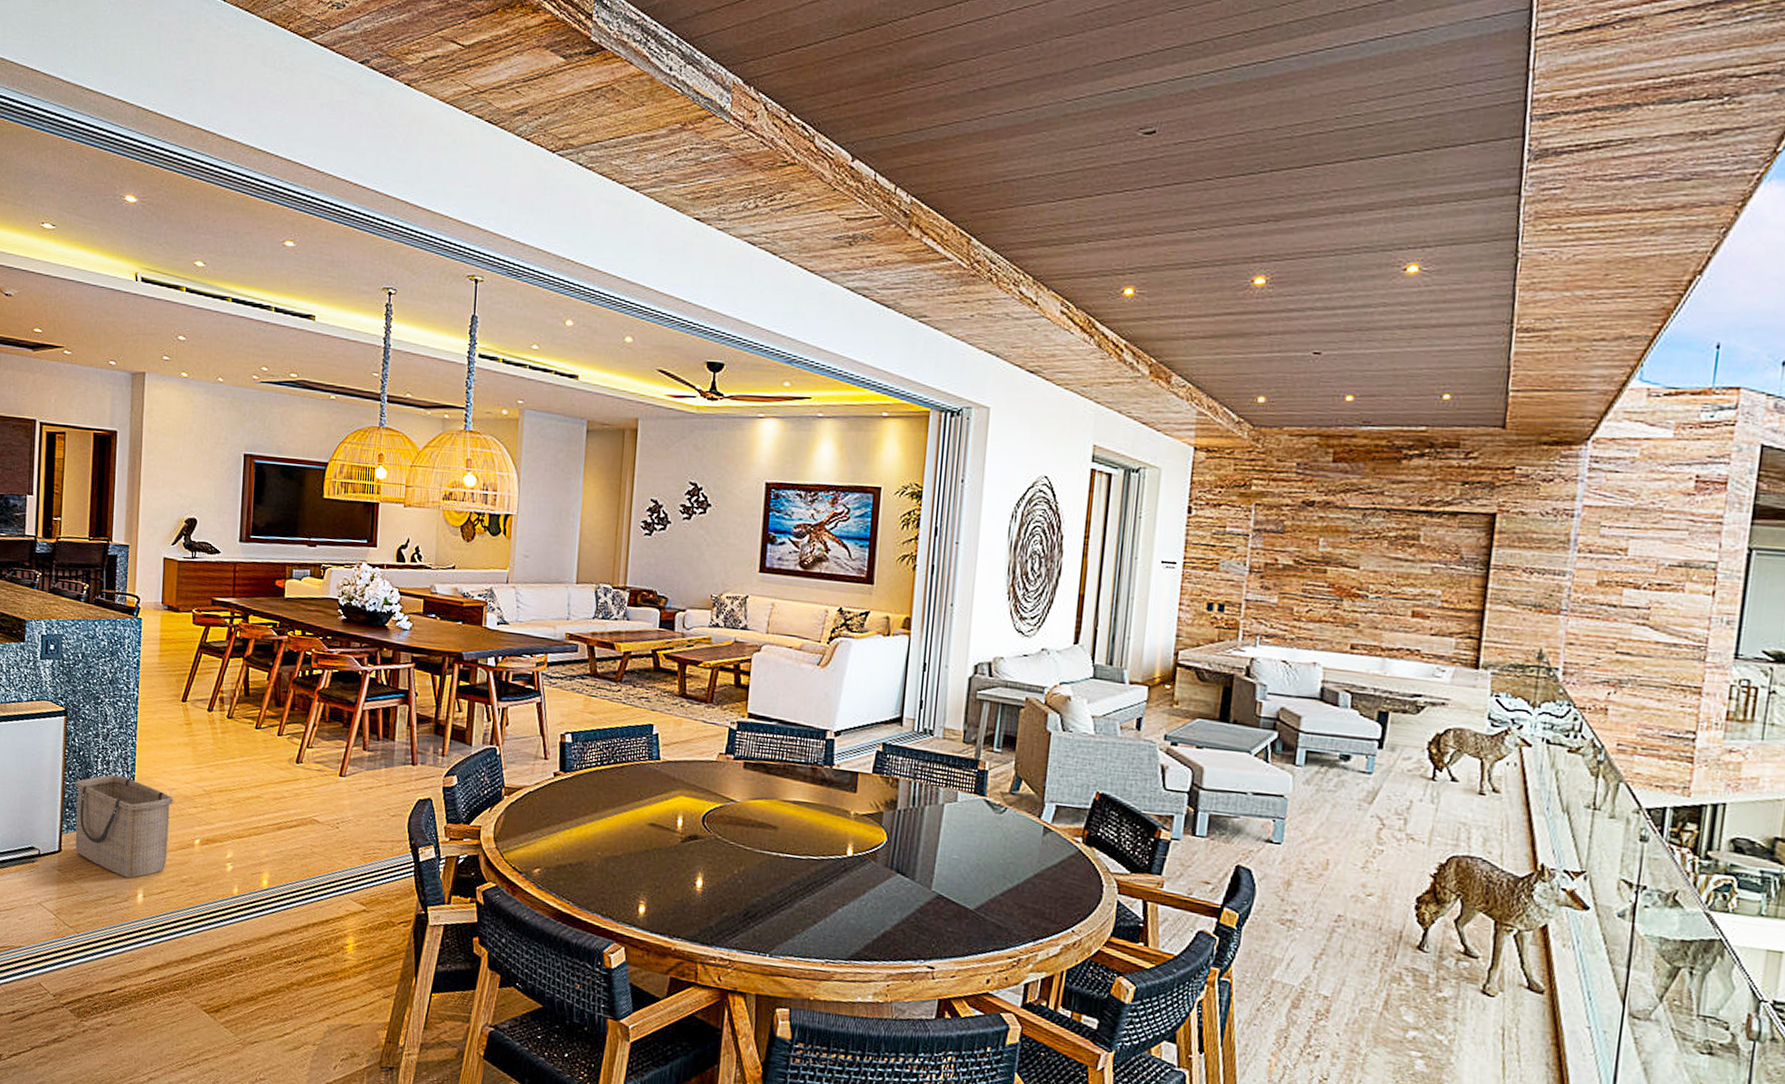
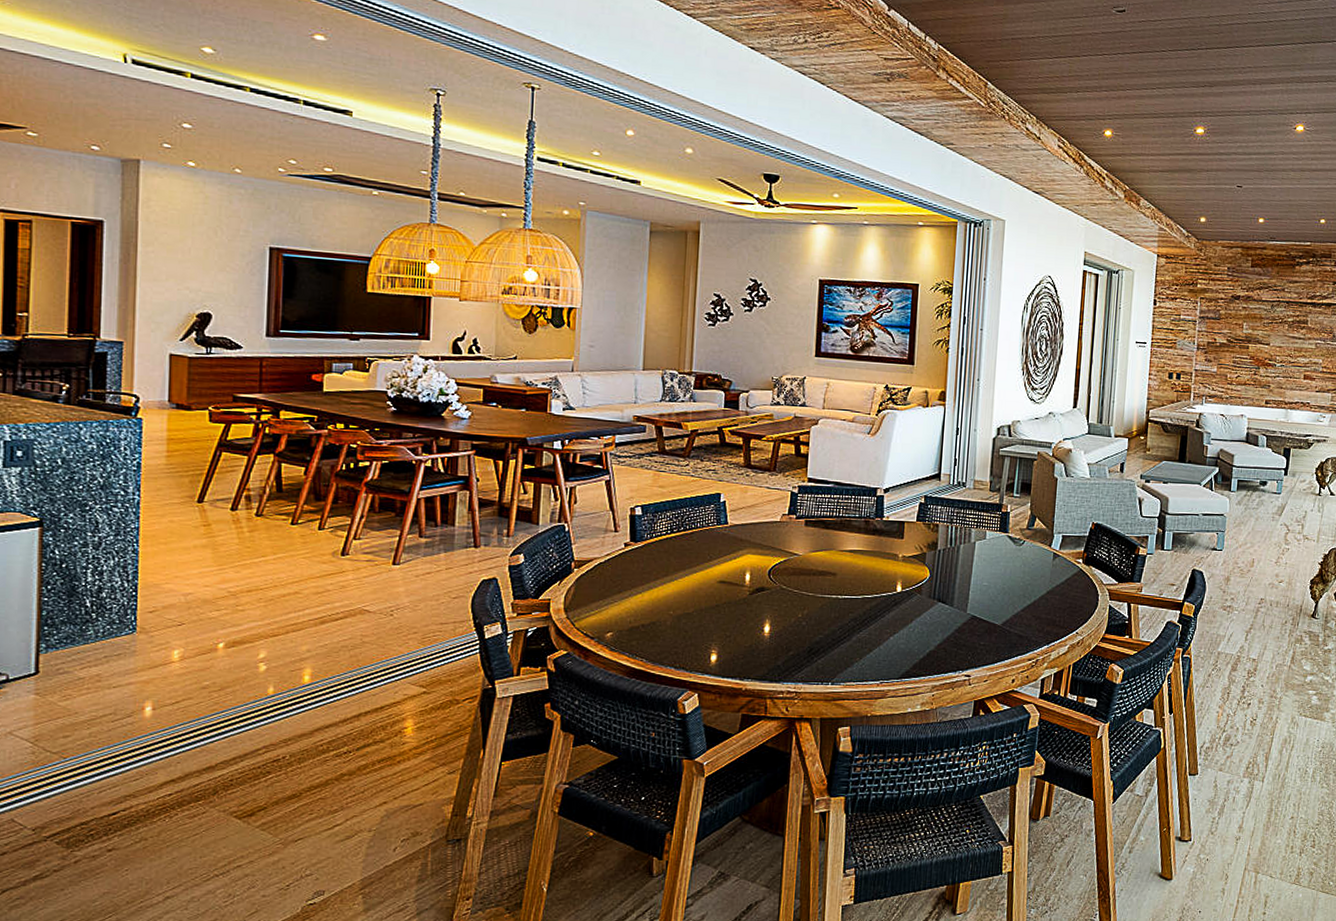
basket: present [74,774,174,879] -> none [55,585,190,692]

